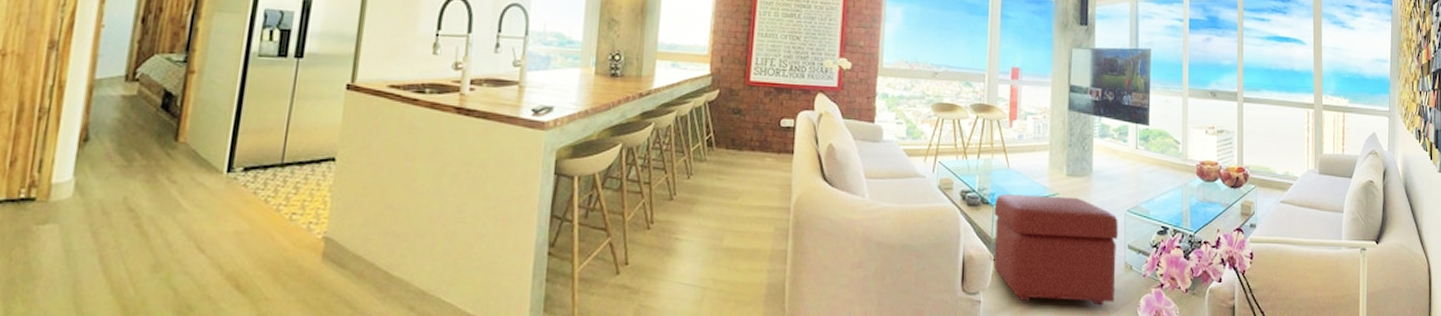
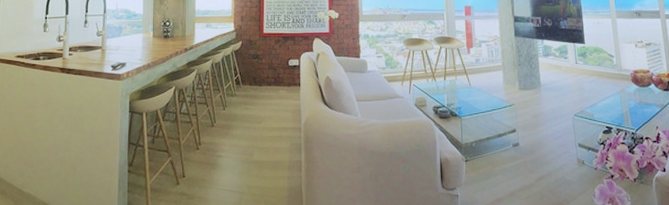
ottoman: present [993,194,1118,306] -> none [461,106,572,196]

